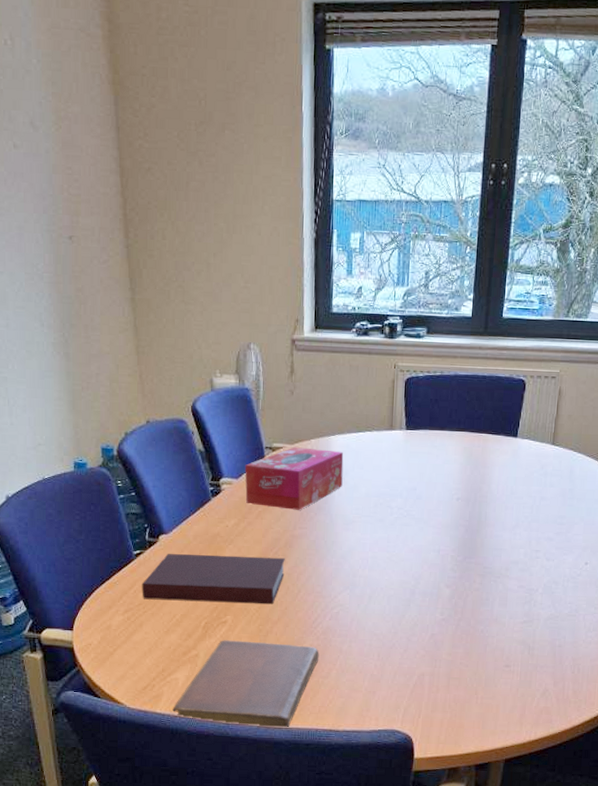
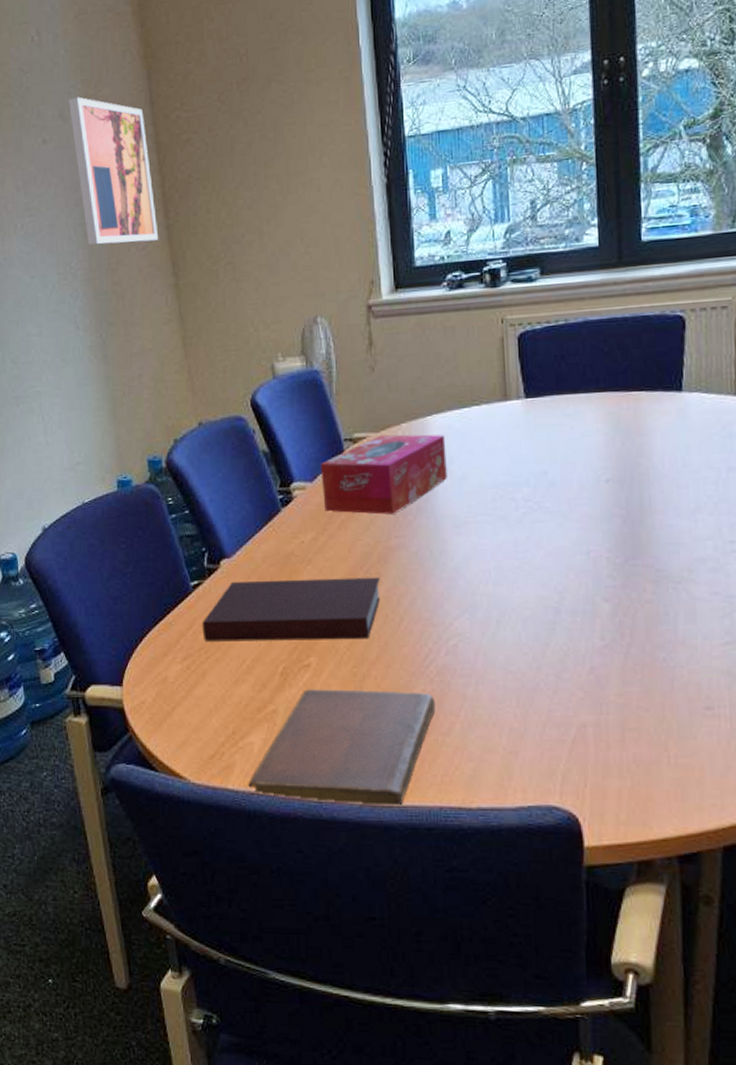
wall art: none [40,108,119,256] -> present [69,96,159,245]

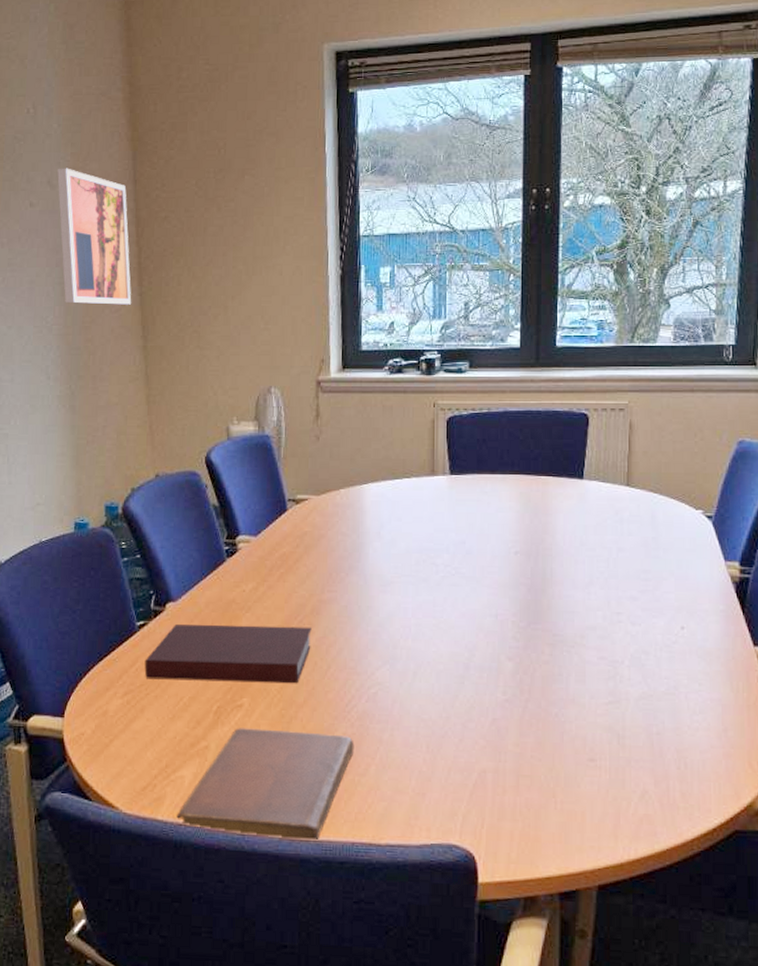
tissue box: present [320,434,447,515] -> none [264,498,378,570]

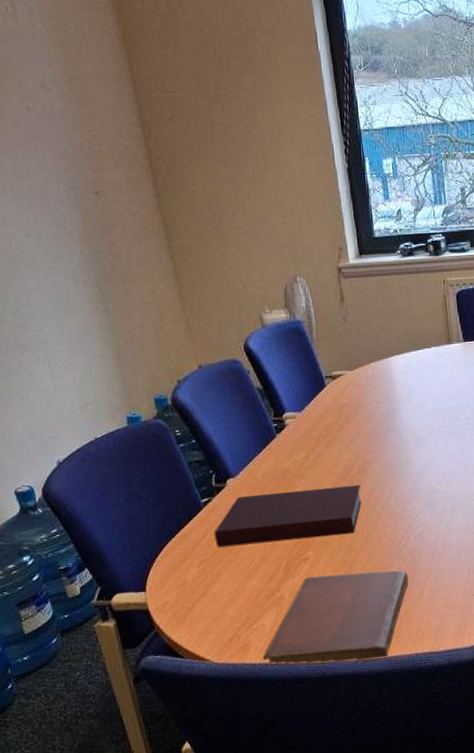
wall art: present [57,168,132,305] -> none [49,69,150,208]

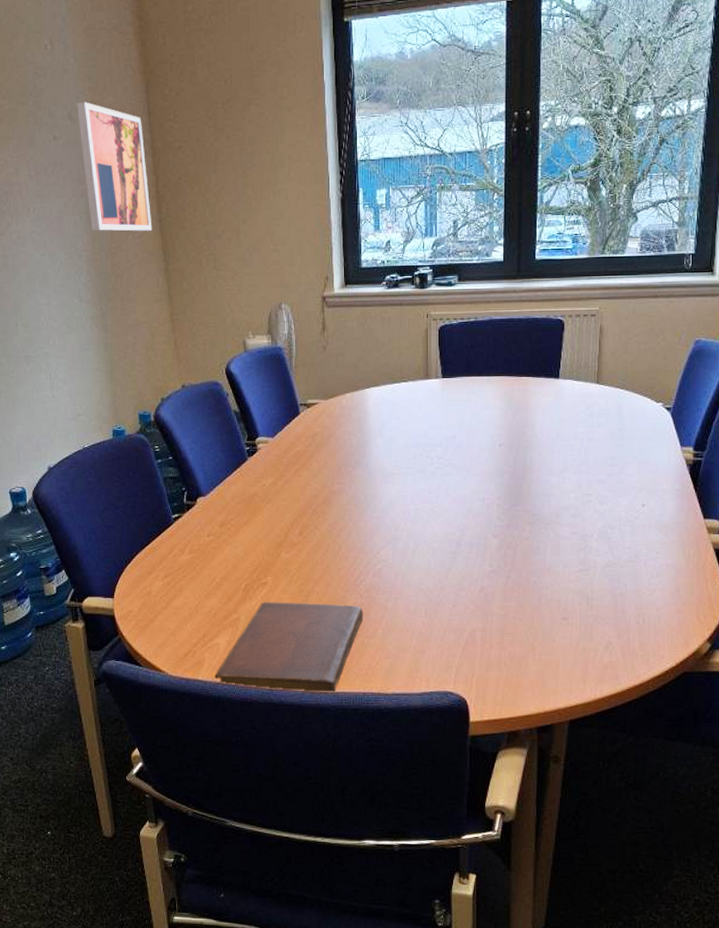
wall art: none [49,69,150,208] -> present [77,102,153,232]
notebook: present [214,484,362,548] -> none [181,514,324,563]

